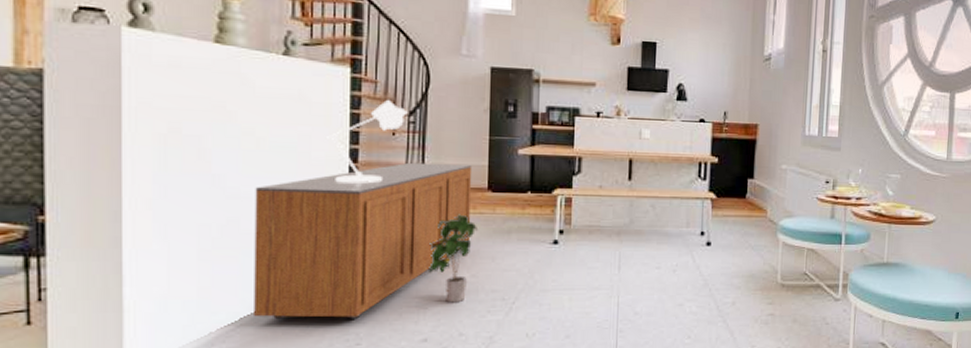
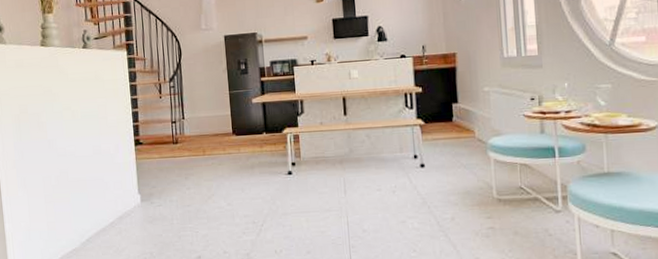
sideboard: present [254,162,473,320] -> none [75,116,223,243]
table lamp: present [325,99,408,183] -> none [115,71,169,138]
potted plant: present [428,214,479,303] -> none [193,155,229,227]

